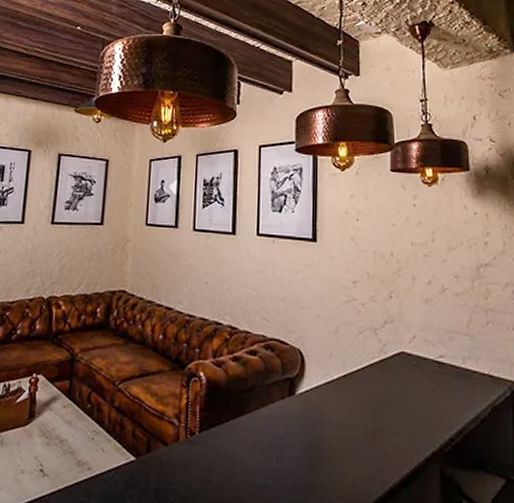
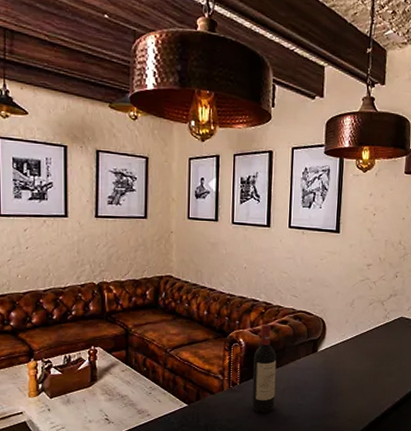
wine bottle: none [214,353,245,478] -> present [252,323,277,413]

